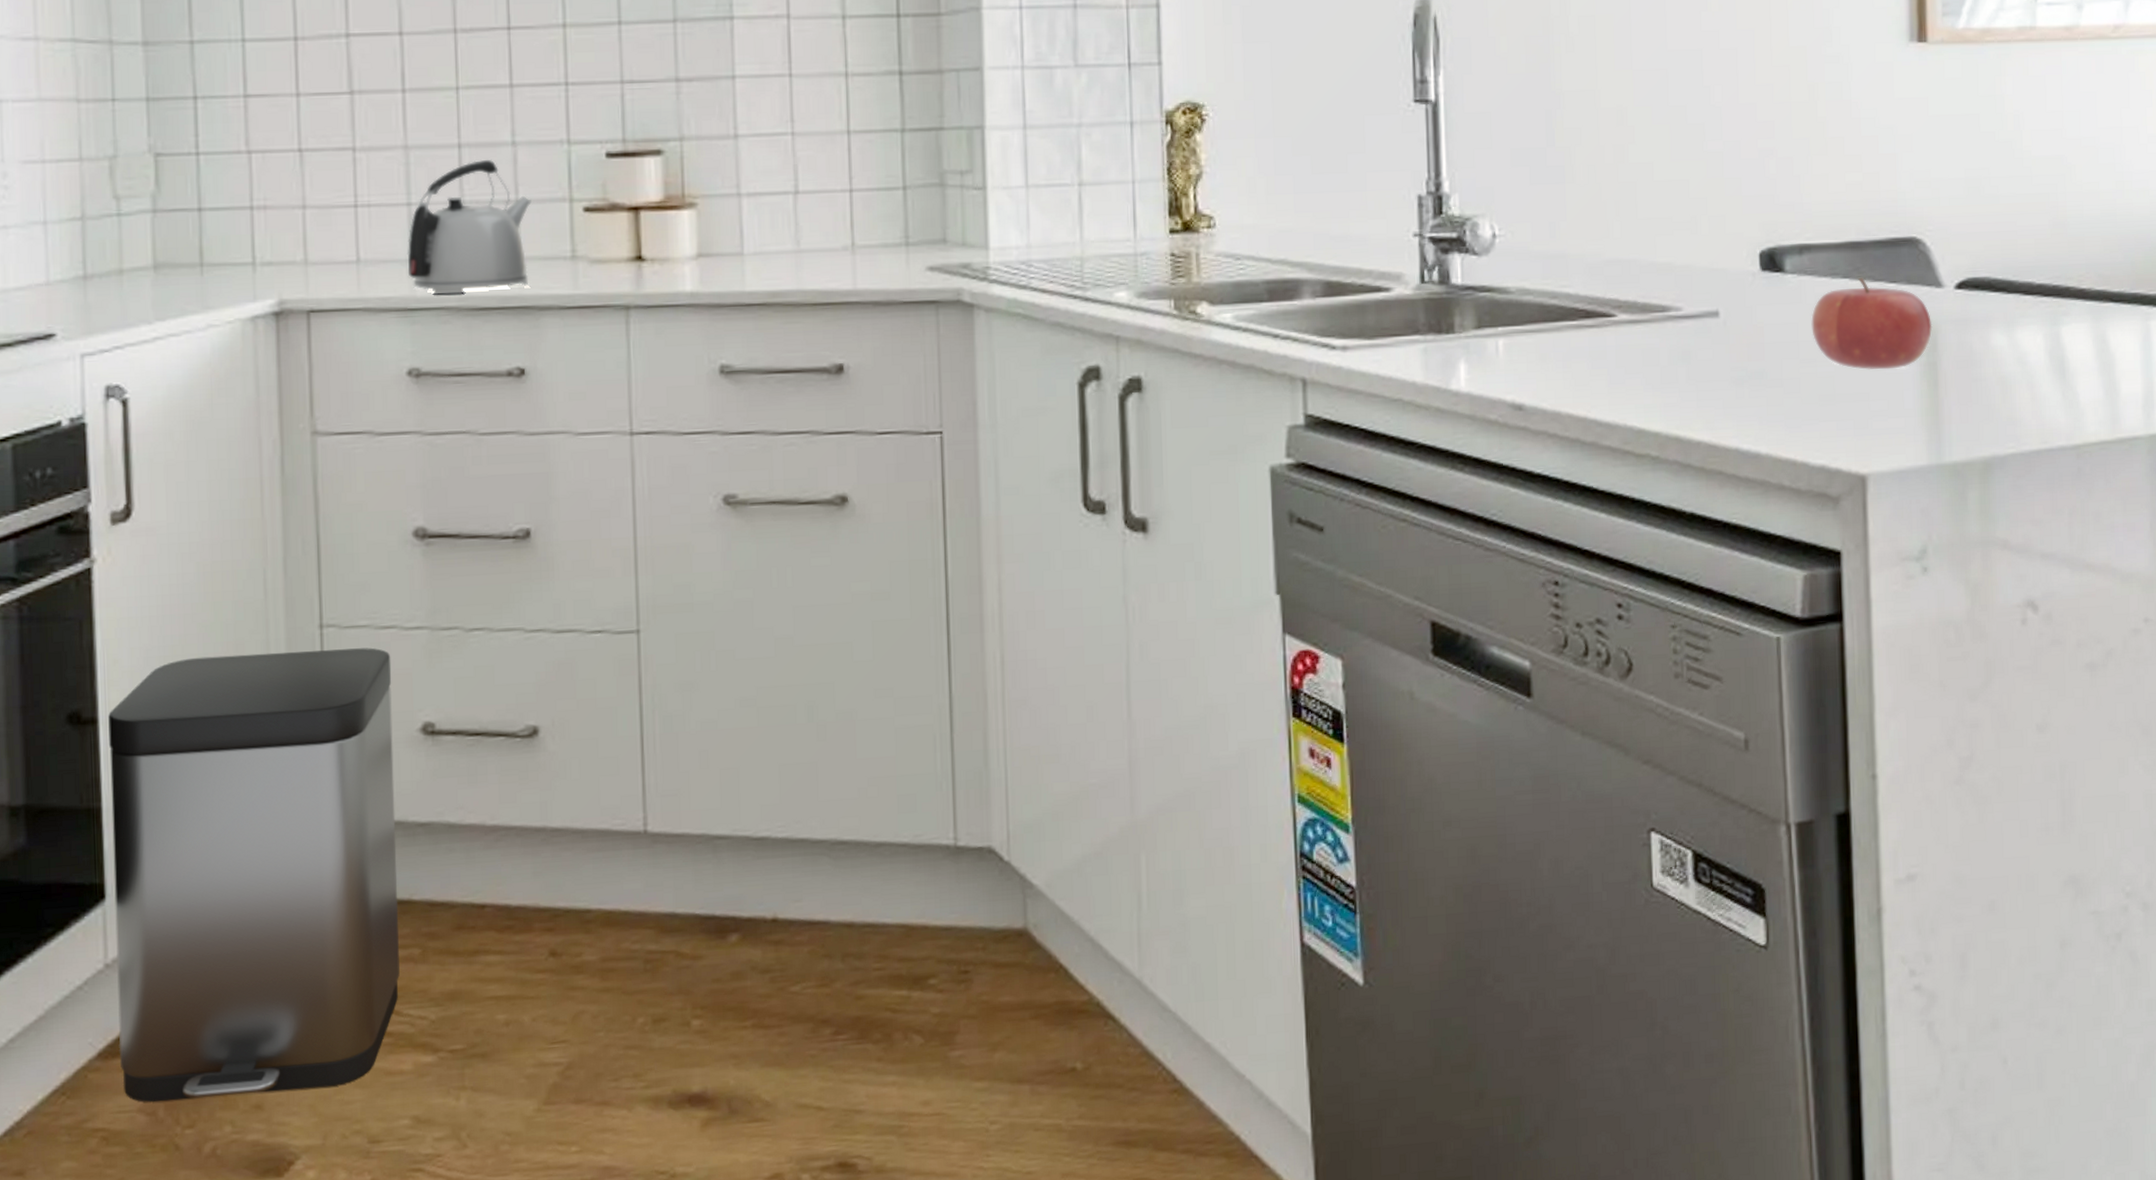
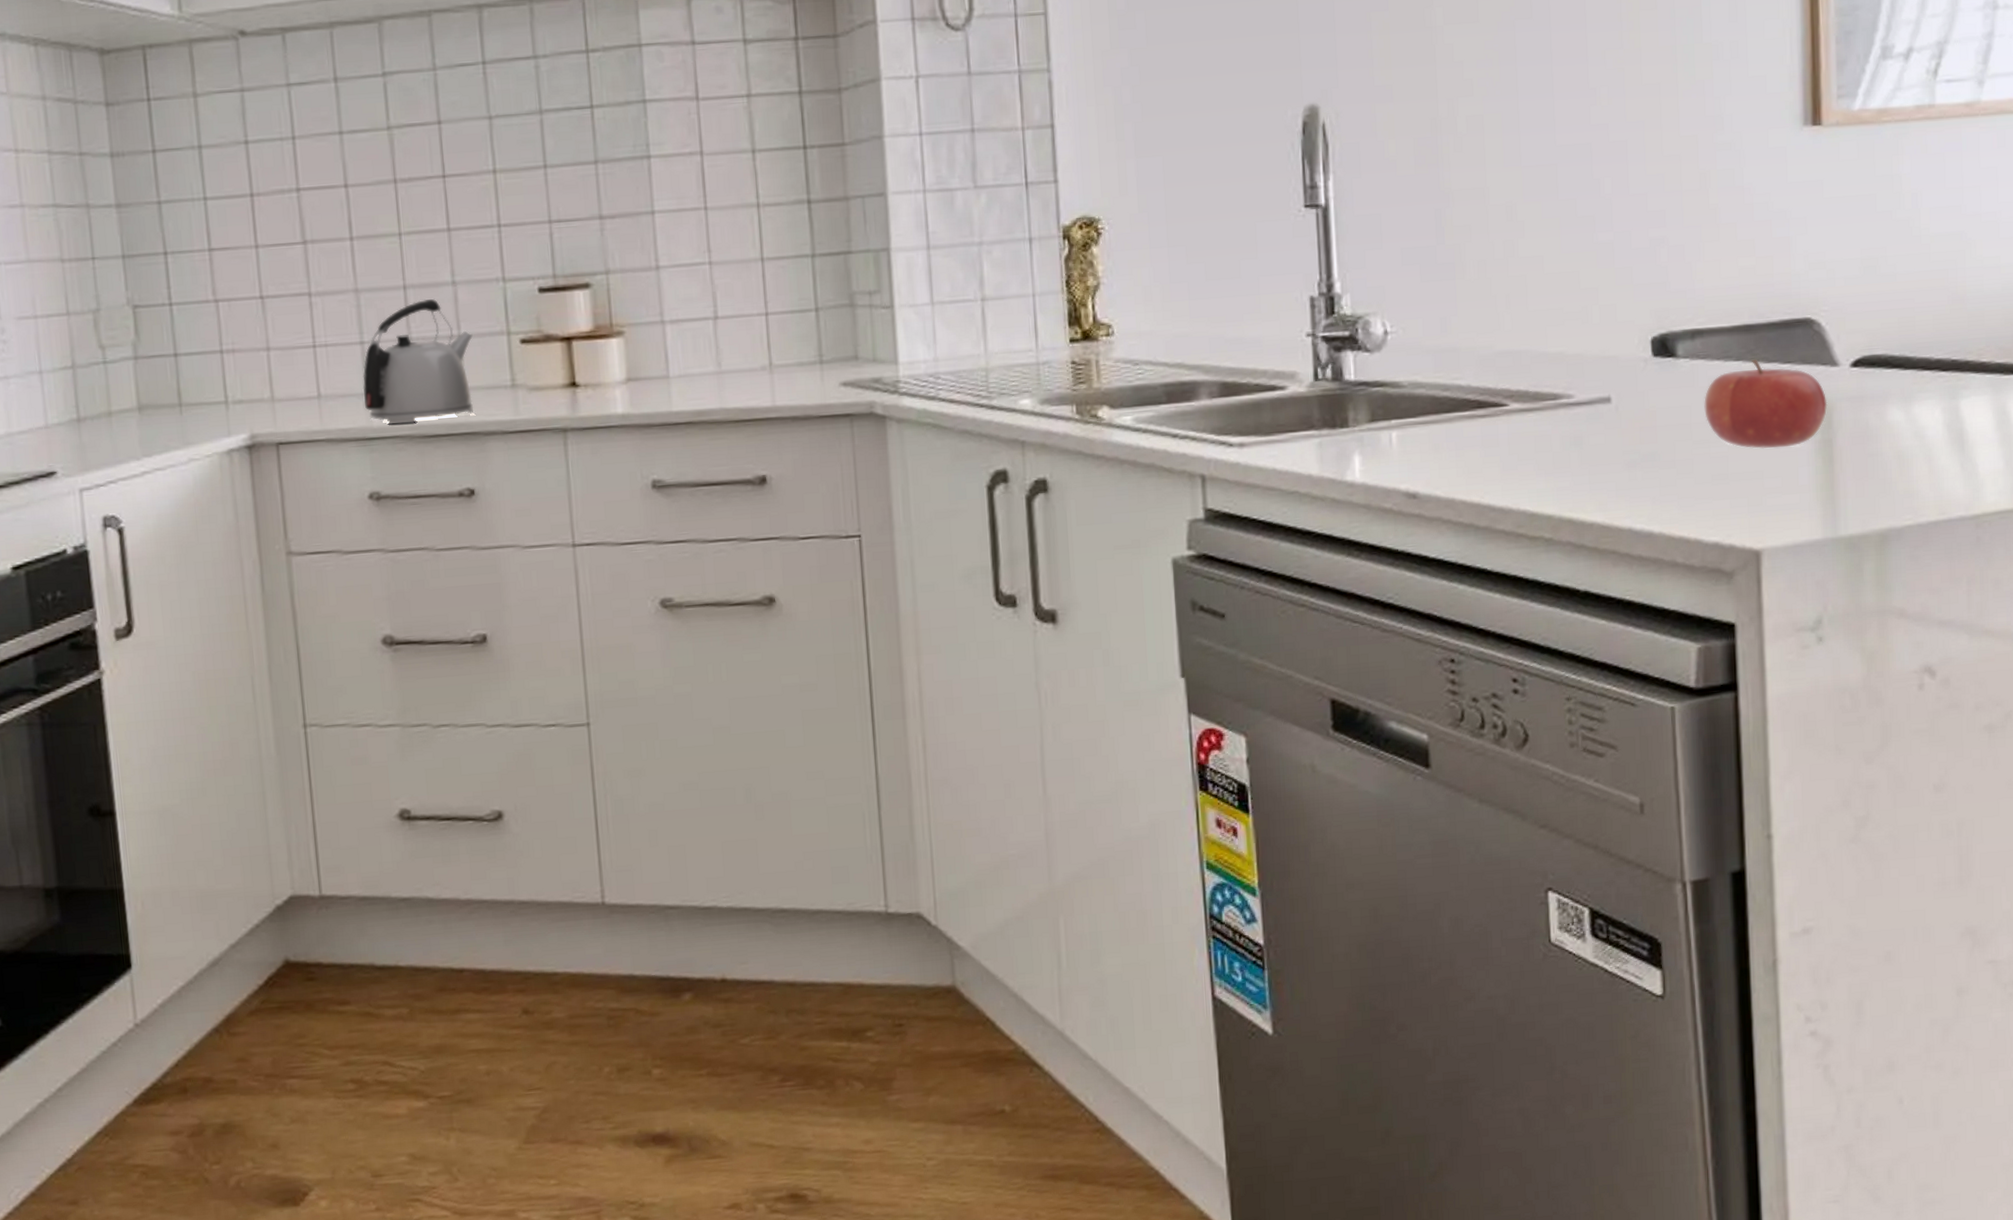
pedal bin: present [108,647,400,1102] -> none [124,744,391,1142]

